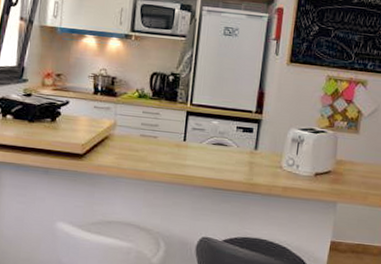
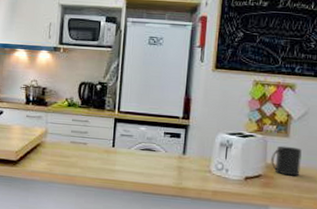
mug: none [340,142,371,173] -> present [271,145,302,176]

